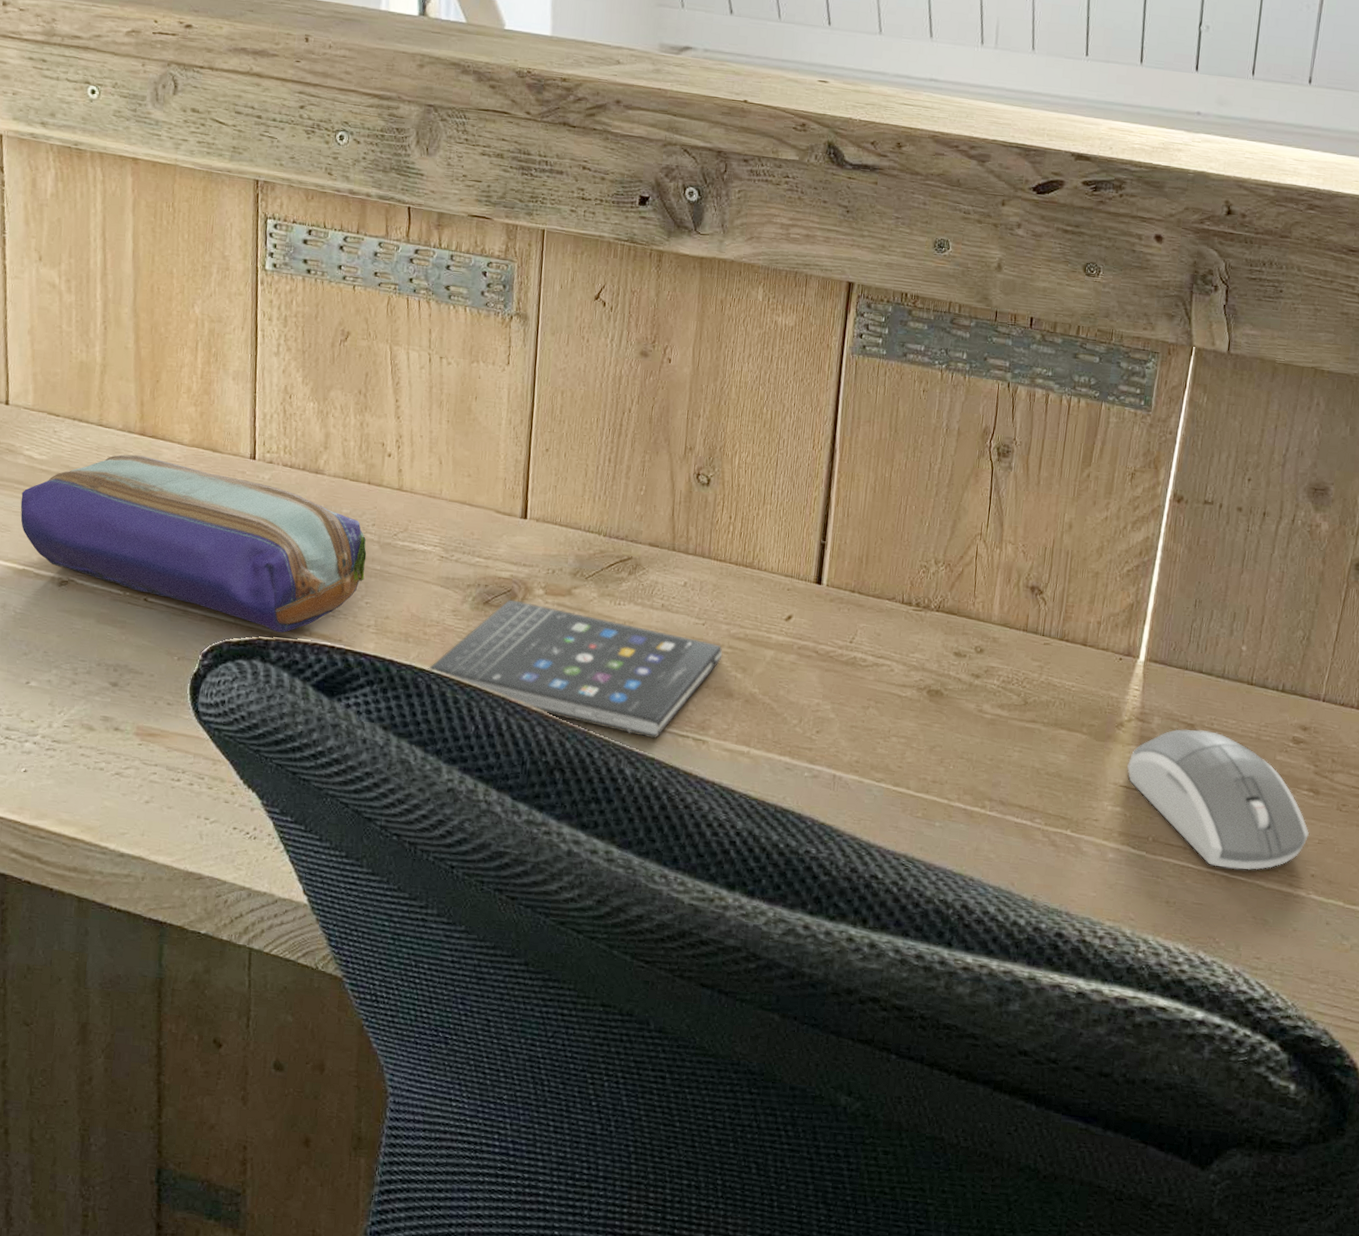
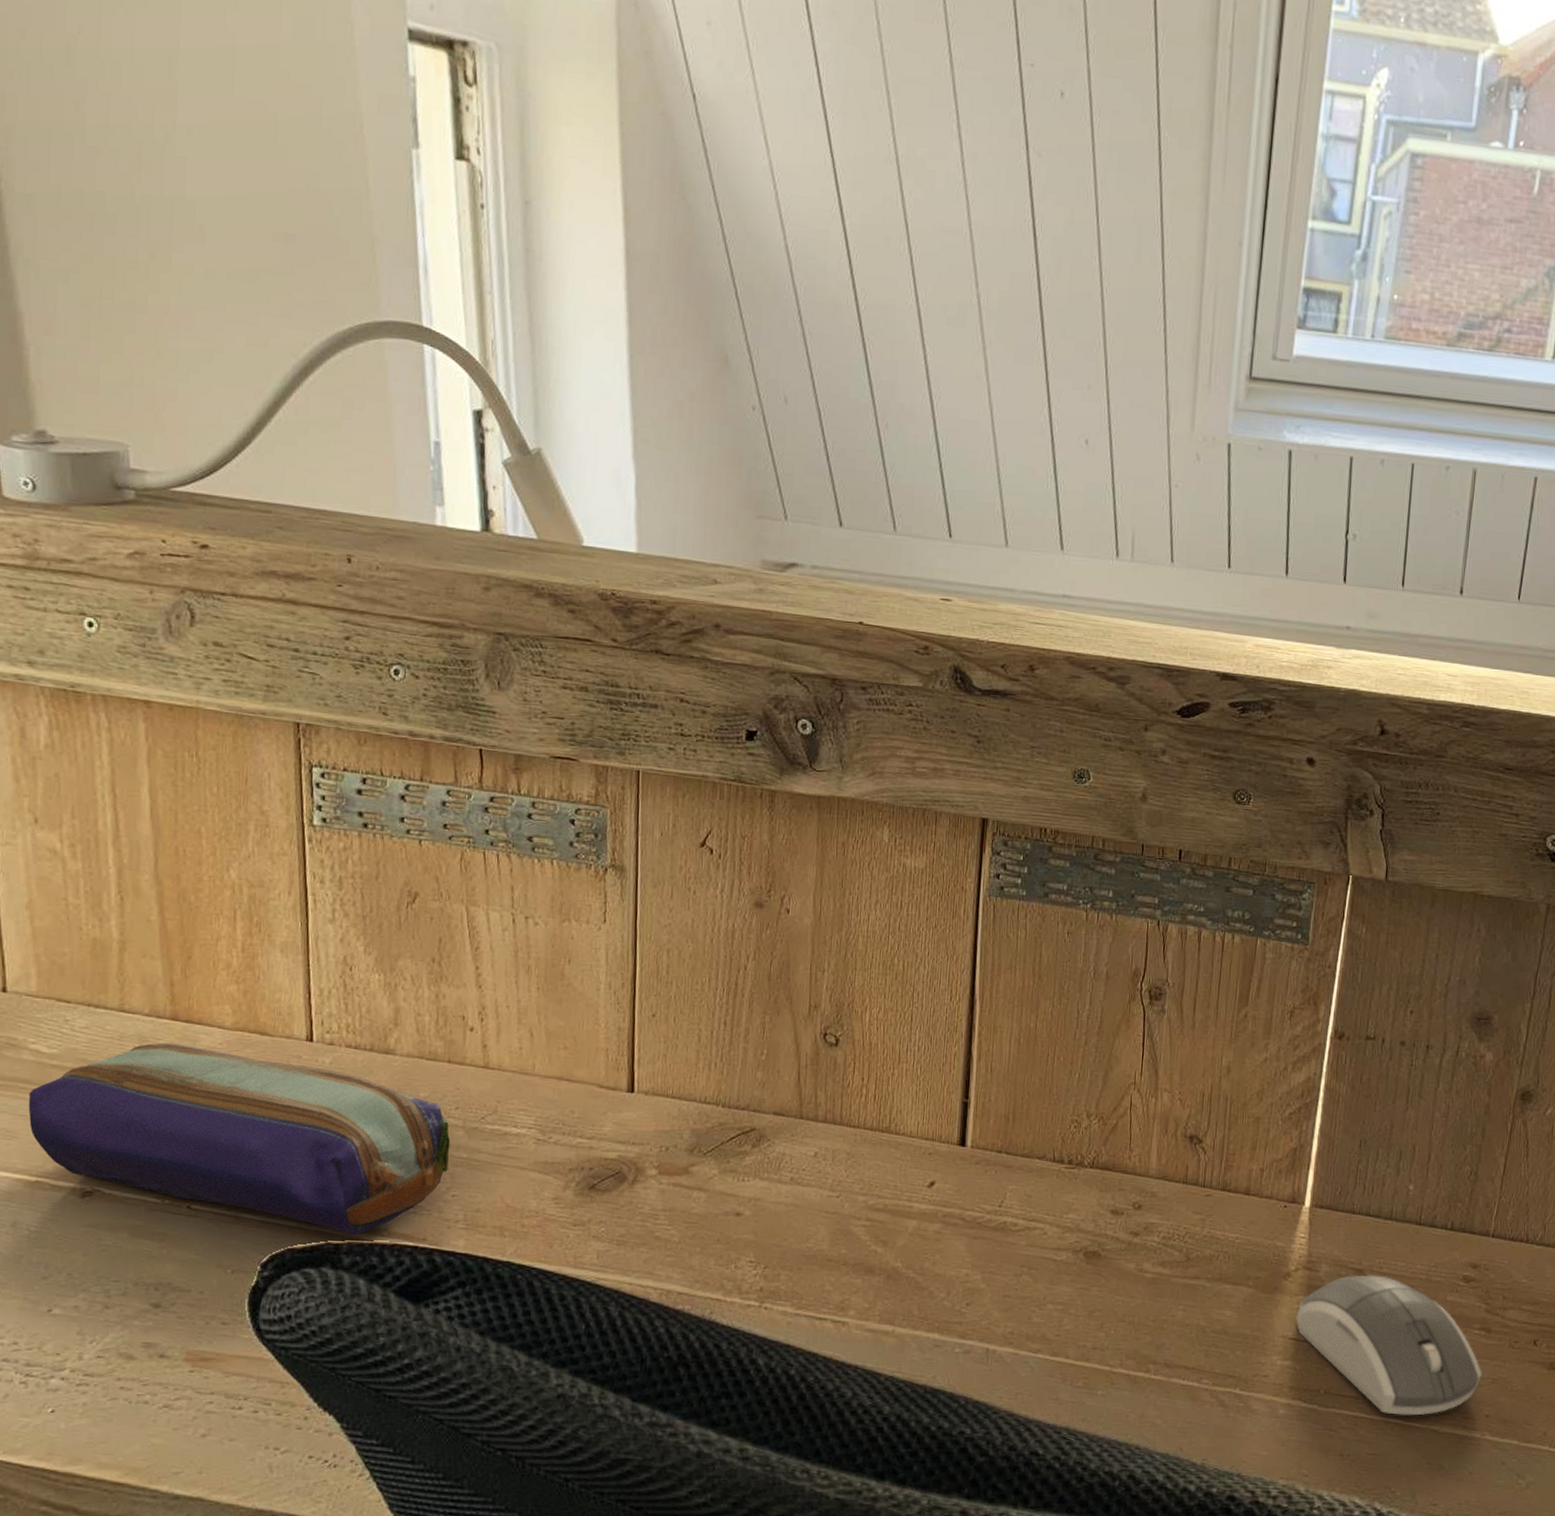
smartphone: present [427,599,723,738] -> none [527,1182,861,1323]

